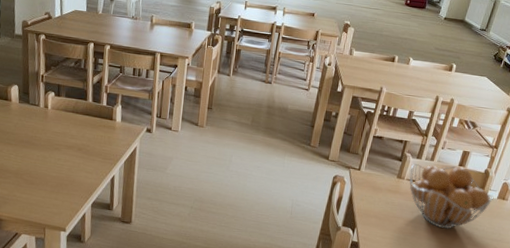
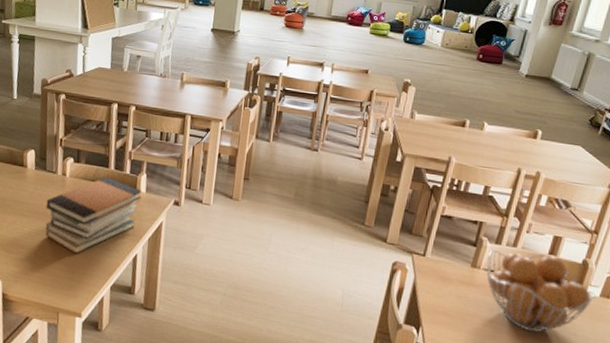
book stack: none [30,109,118,177] -> present [45,177,142,254]

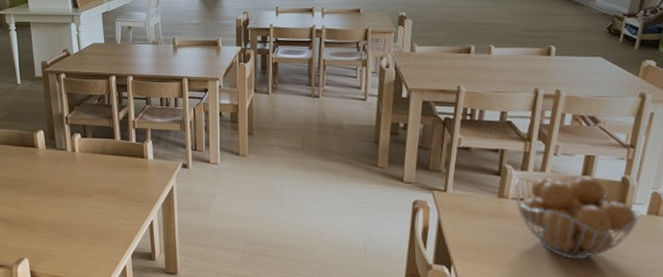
book stack: present [45,177,142,254] -> none [60,148,150,226]

